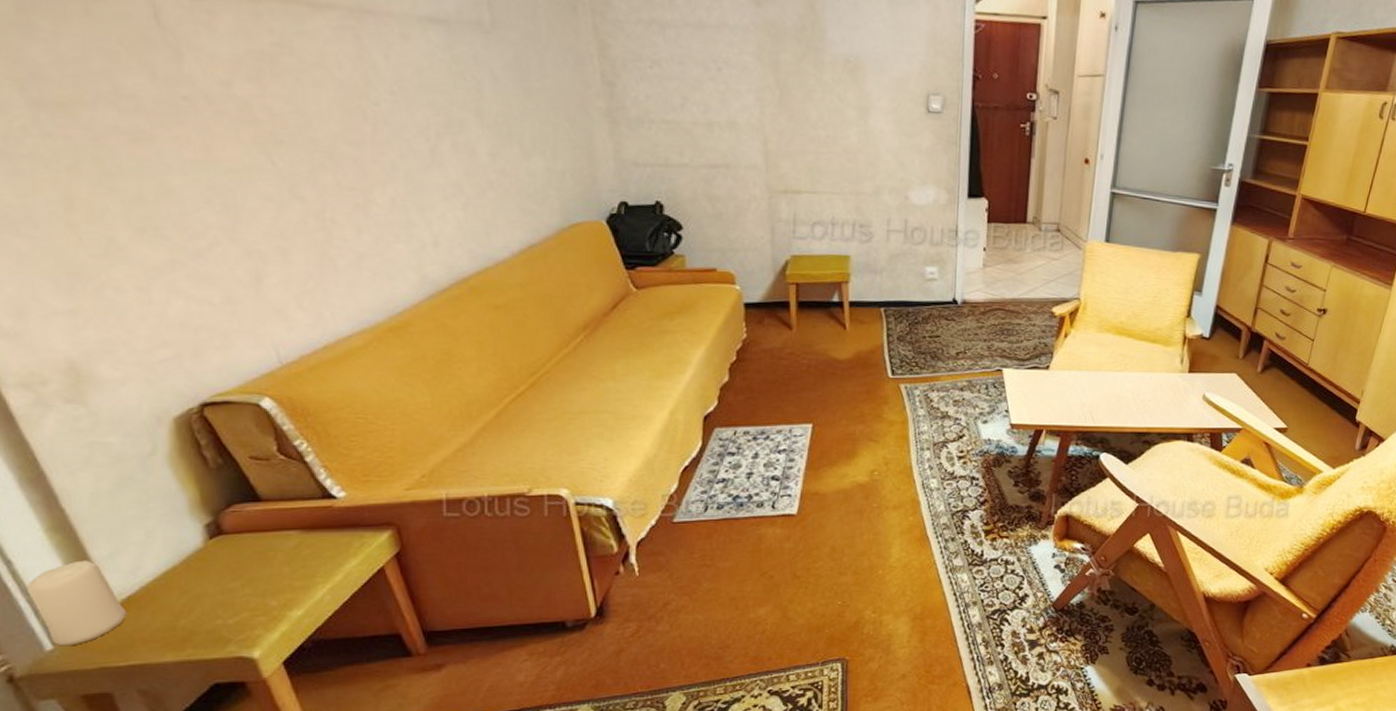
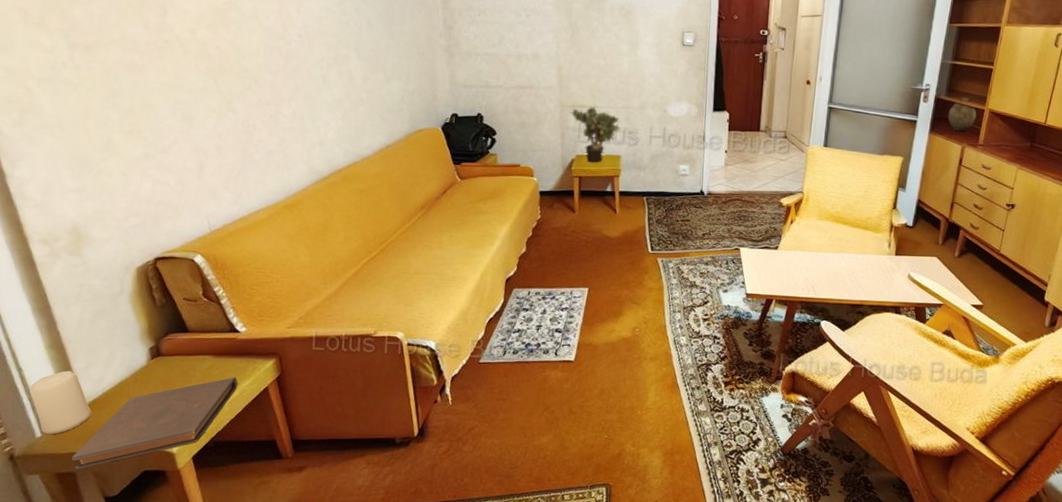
book: none [103,557,341,689] -> present [72,377,238,470]
potted plant: none [781,191,848,265] -> present [570,106,620,163]
decorative vase: none [1253,180,1287,222] -> present [948,97,977,131]

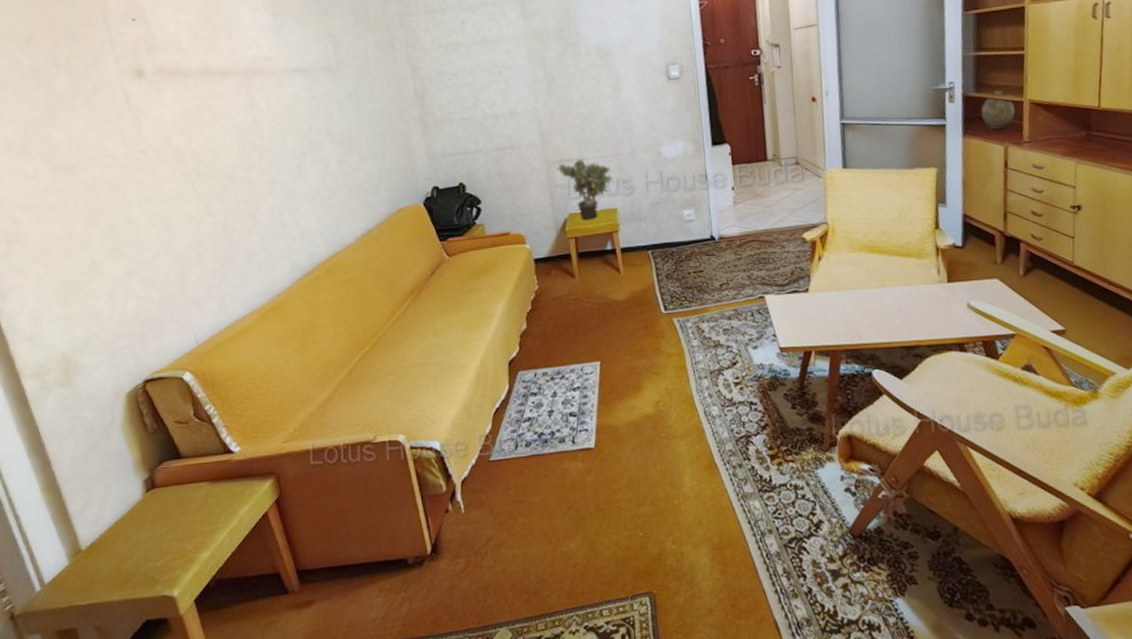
candle: present [30,371,93,435] -> none [27,514,91,588]
book: present [72,377,238,470] -> none [72,504,236,625]

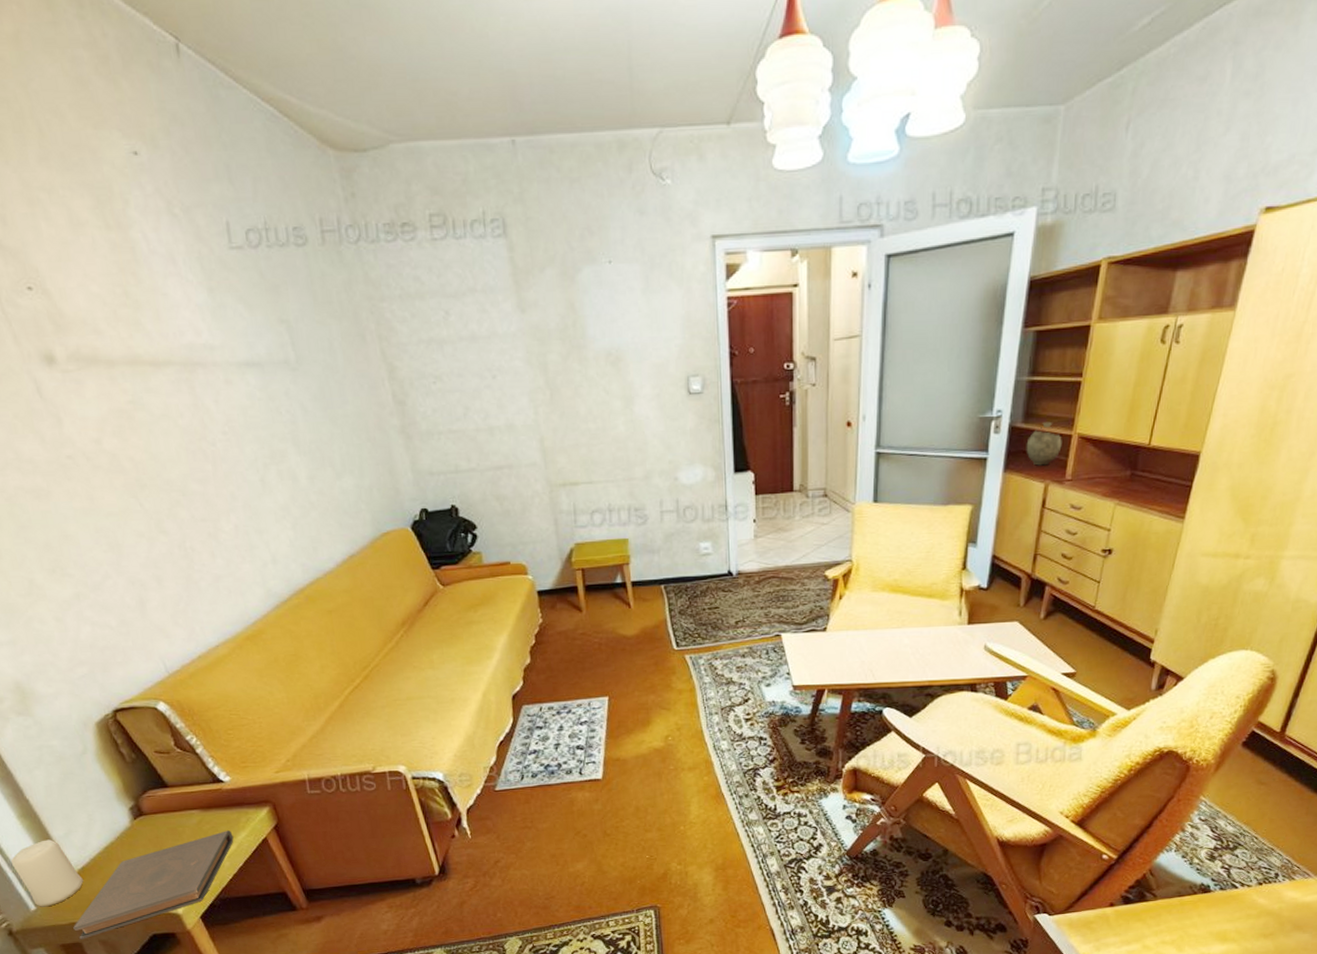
candle: none [27,514,91,588] -> present [11,839,84,907]
book: none [72,504,236,625] -> present [73,830,234,939]
potted plant: present [556,158,613,220] -> none [561,482,624,551]

